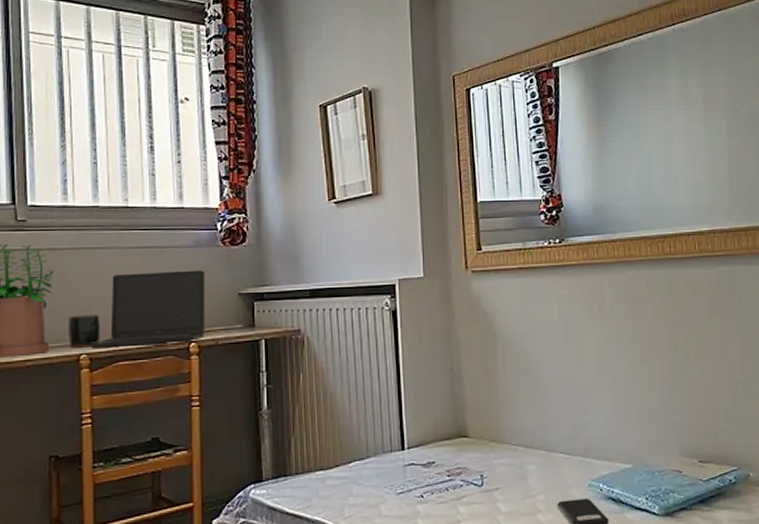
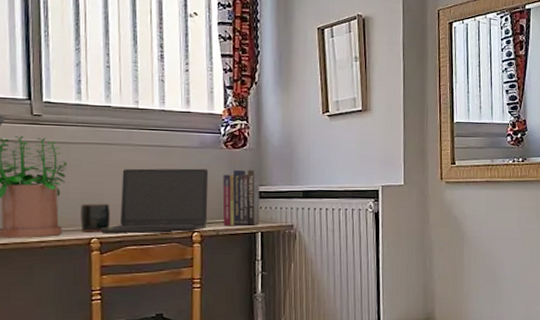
books: none [221,268,263,334] -> present [222,169,260,226]

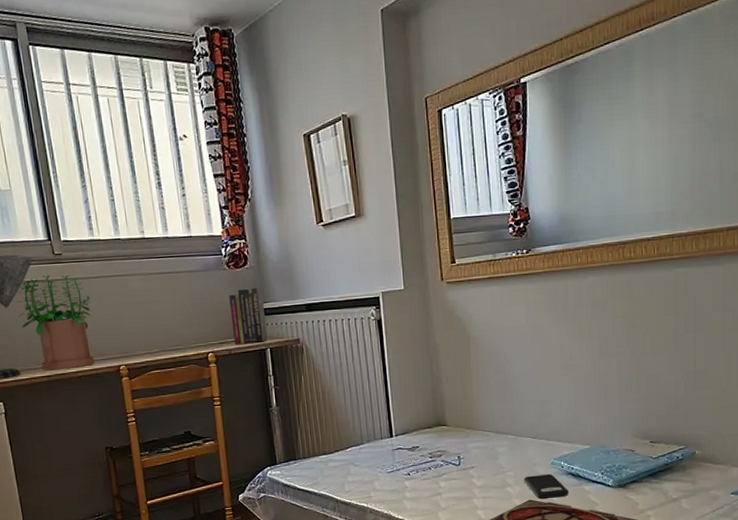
mug: present [80,203,110,232] -> none [107,332,134,361]
laptop: present [101,168,209,234] -> none [127,291,220,361]

